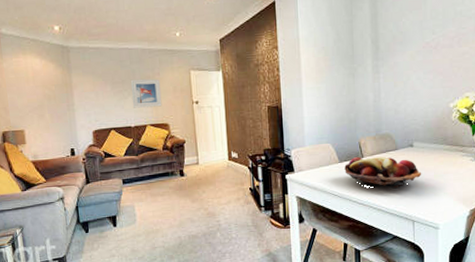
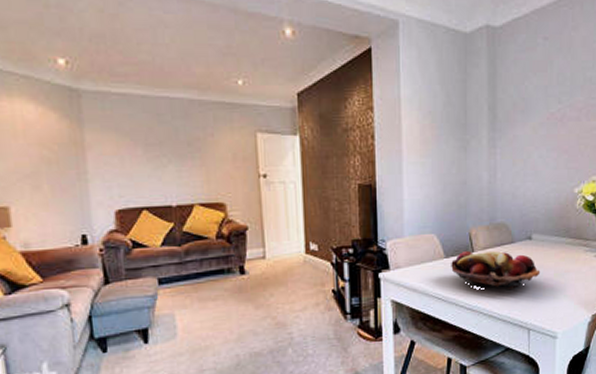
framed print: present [130,79,162,108] -> none [171,140,217,181]

